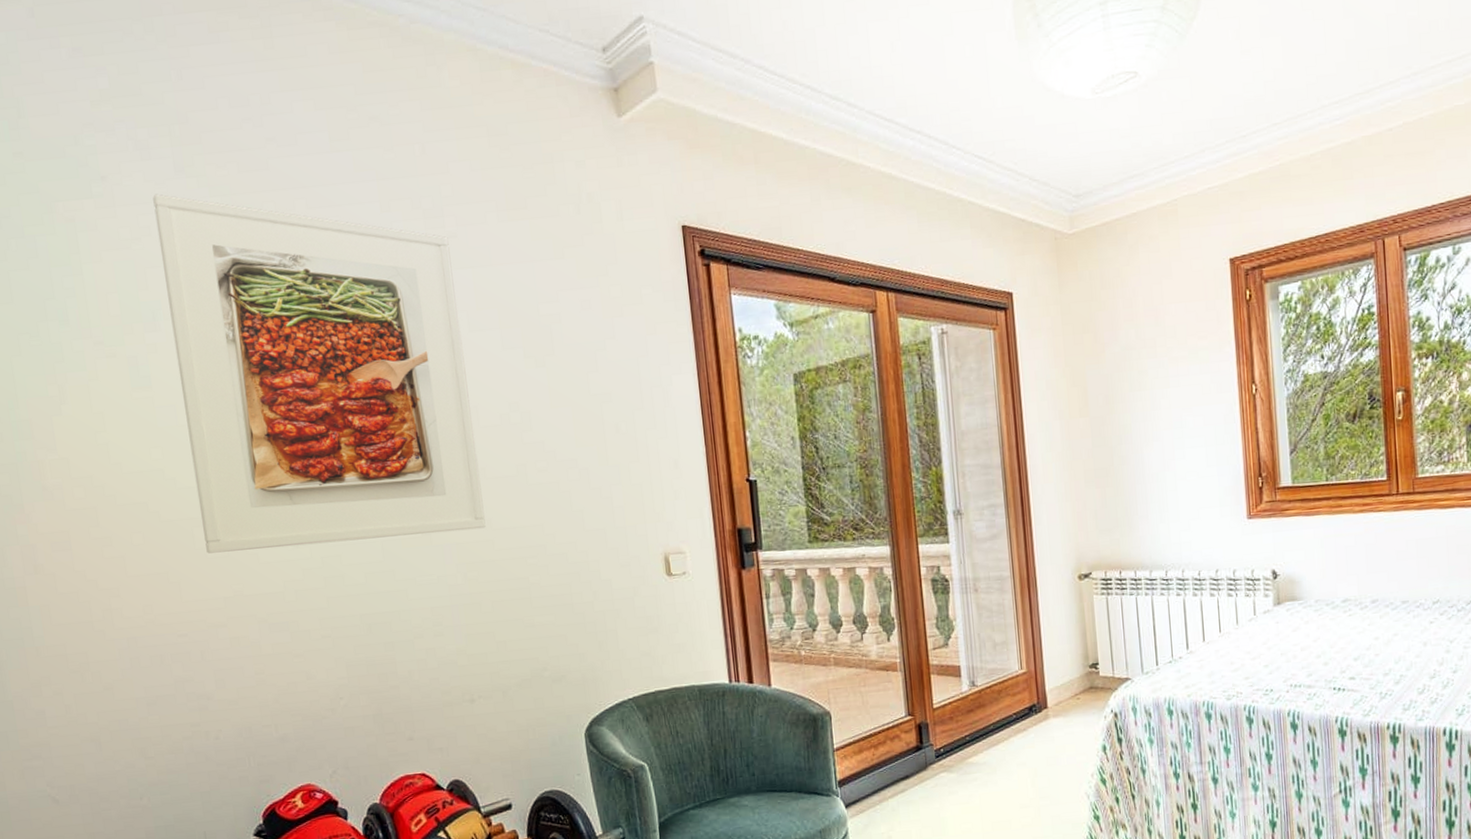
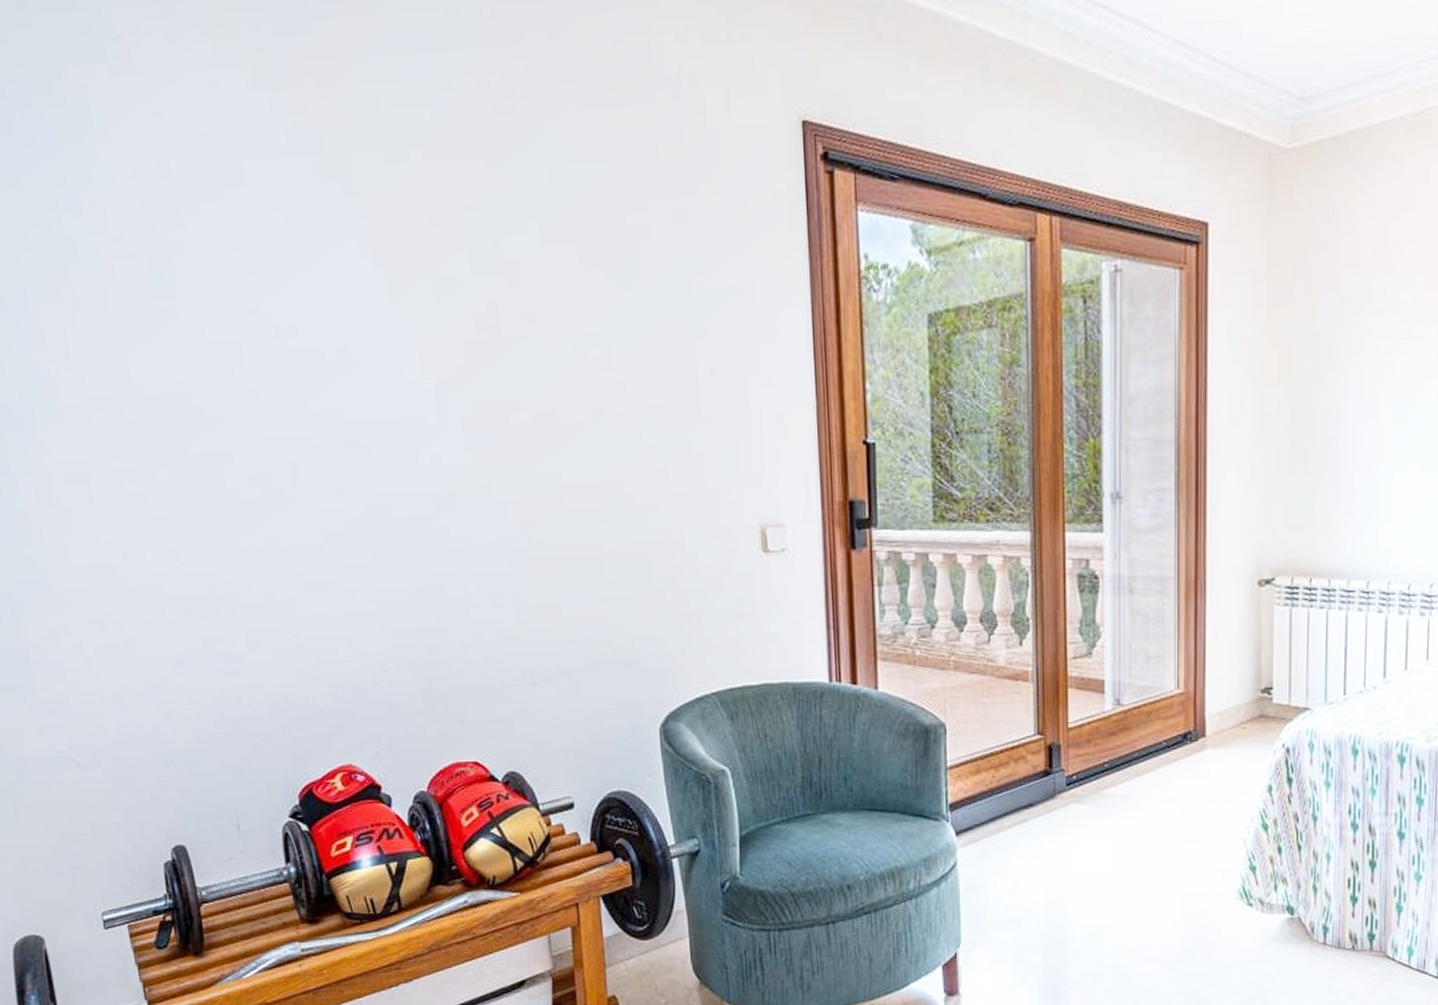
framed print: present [153,193,486,554] -> none [176,59,554,496]

